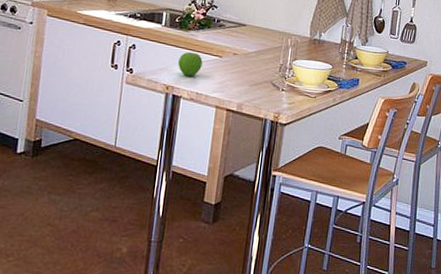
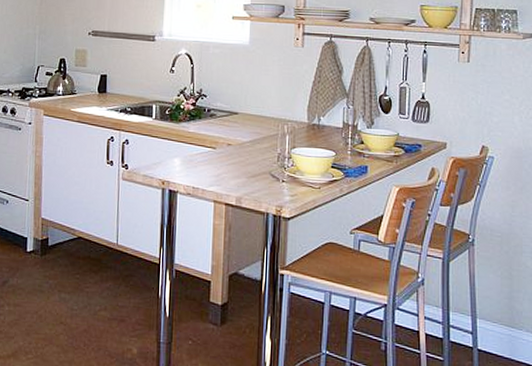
fruit: present [178,51,203,76] -> none [172,144,196,170]

